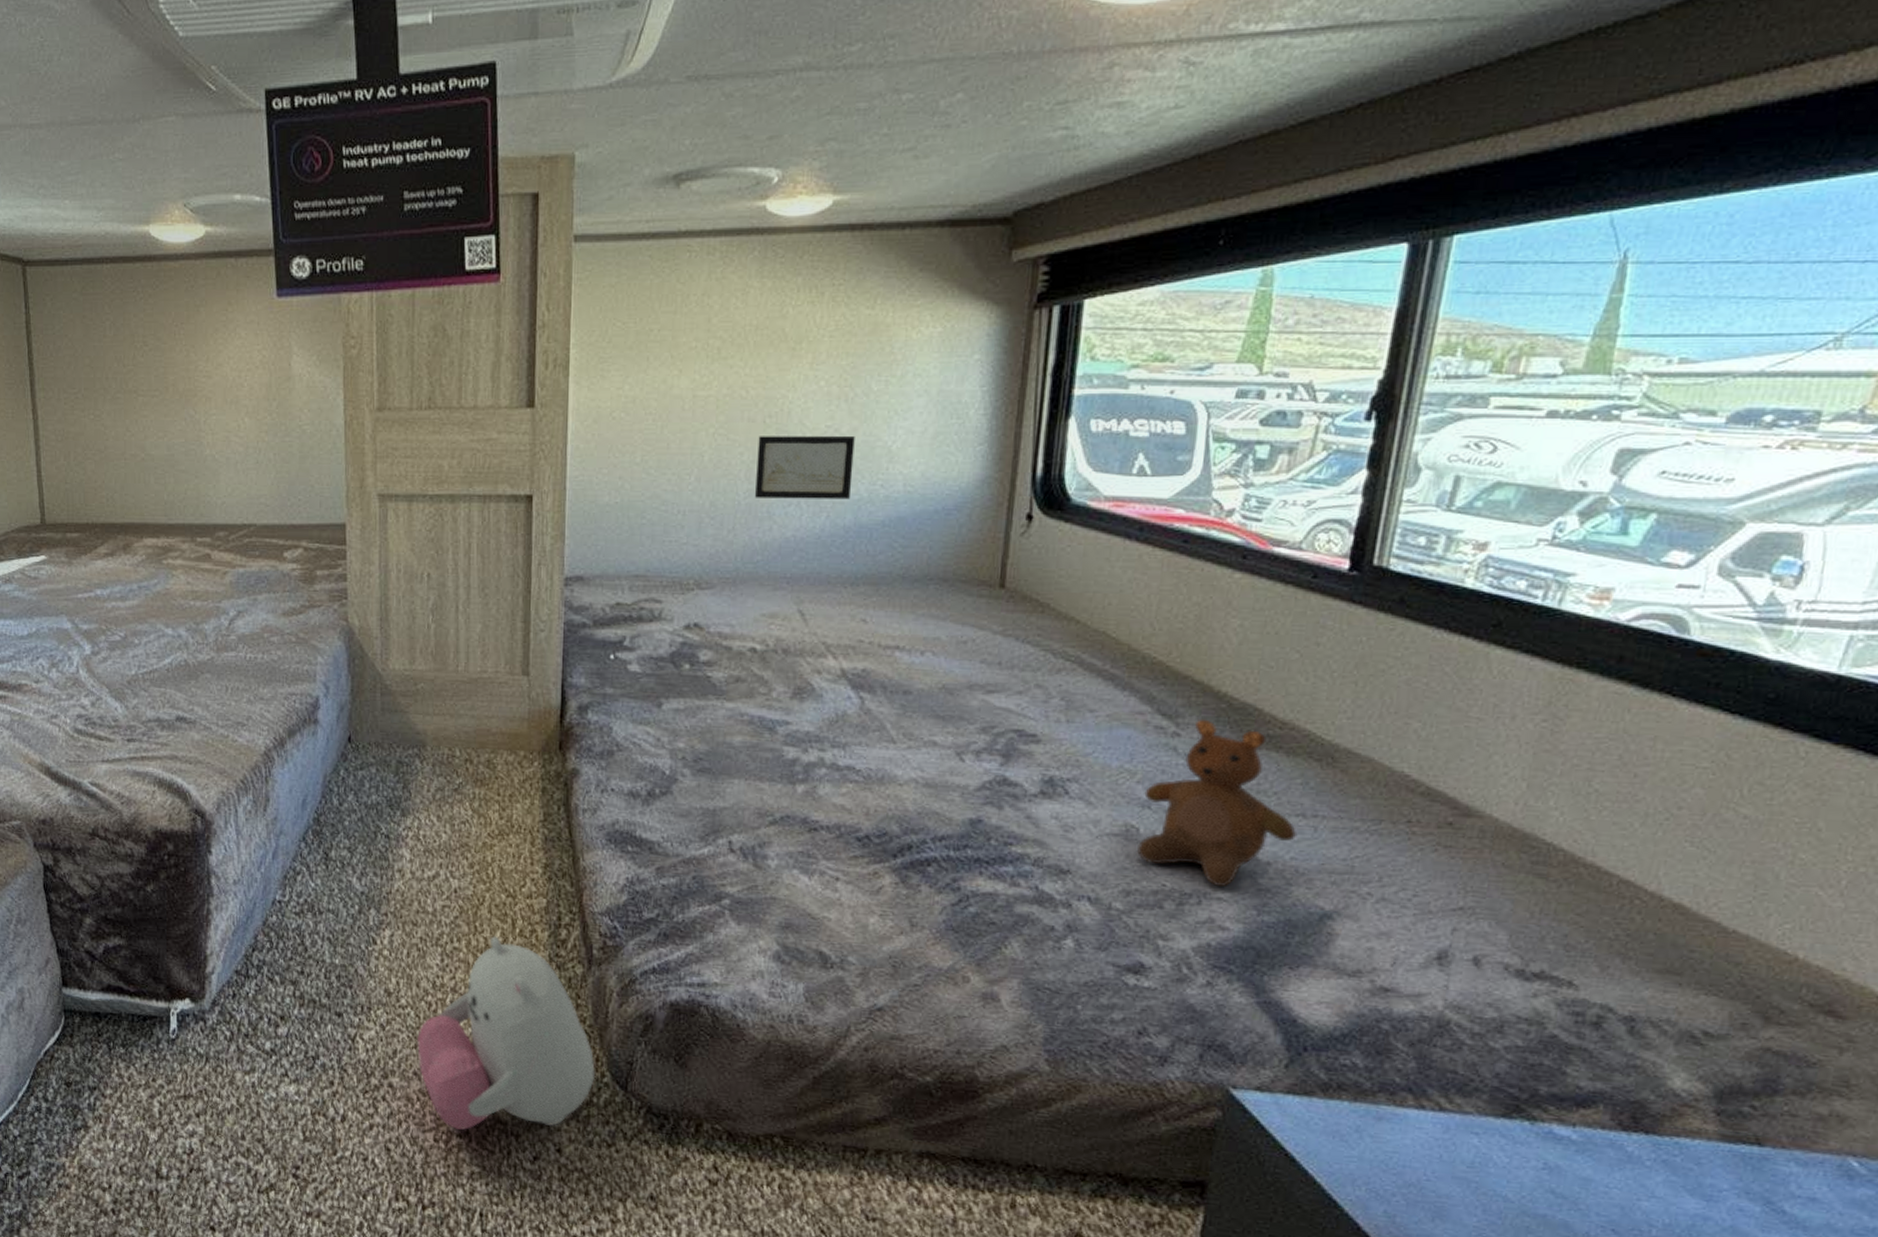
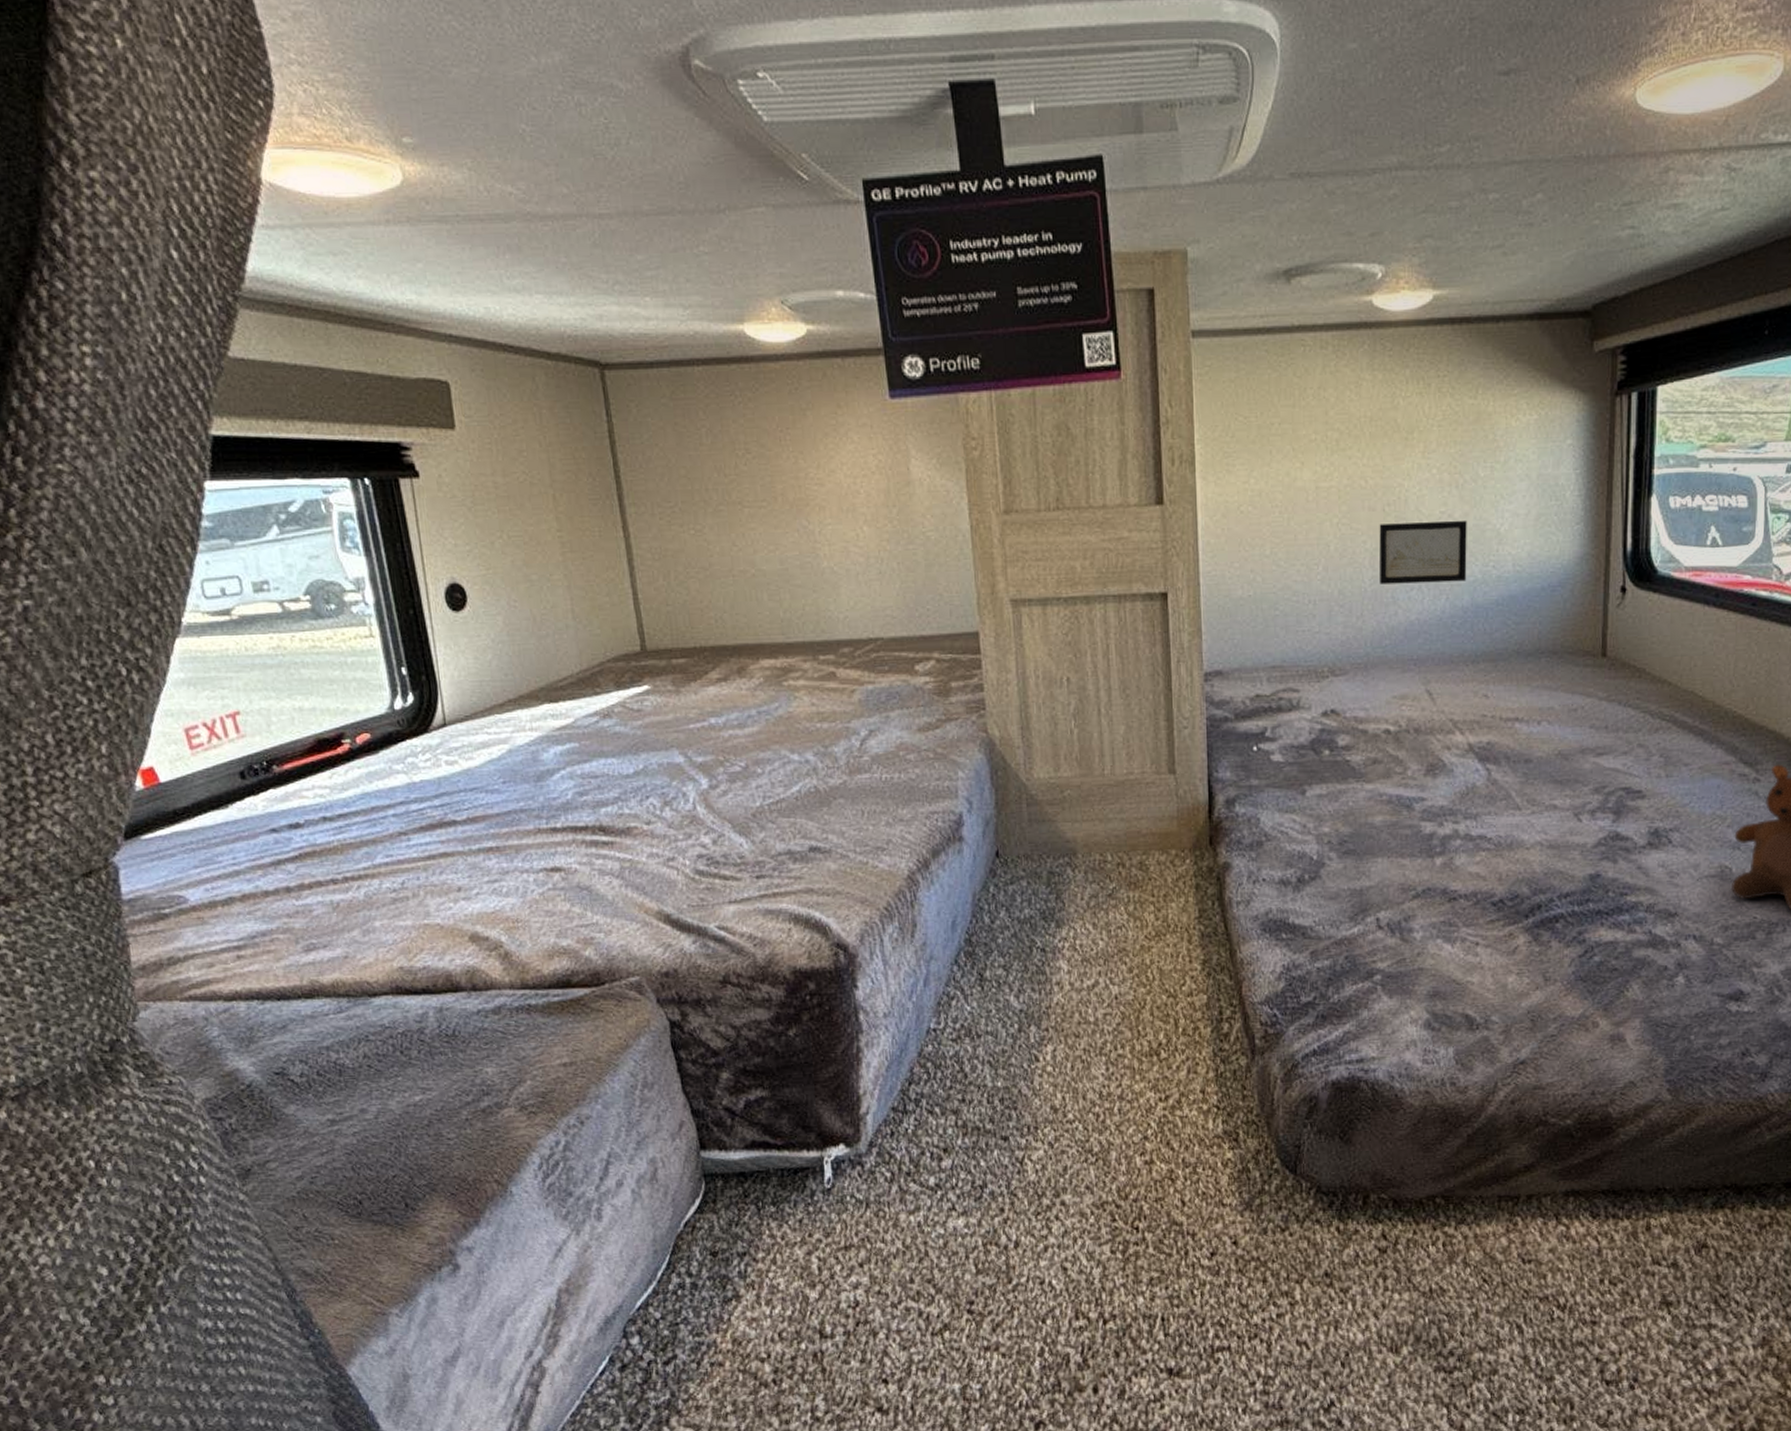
plush toy: present [416,936,596,1130] -> none [1086,1038,1266,1237]

